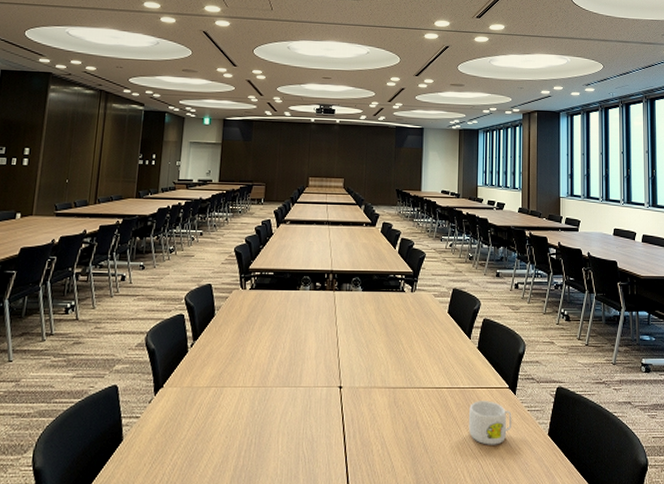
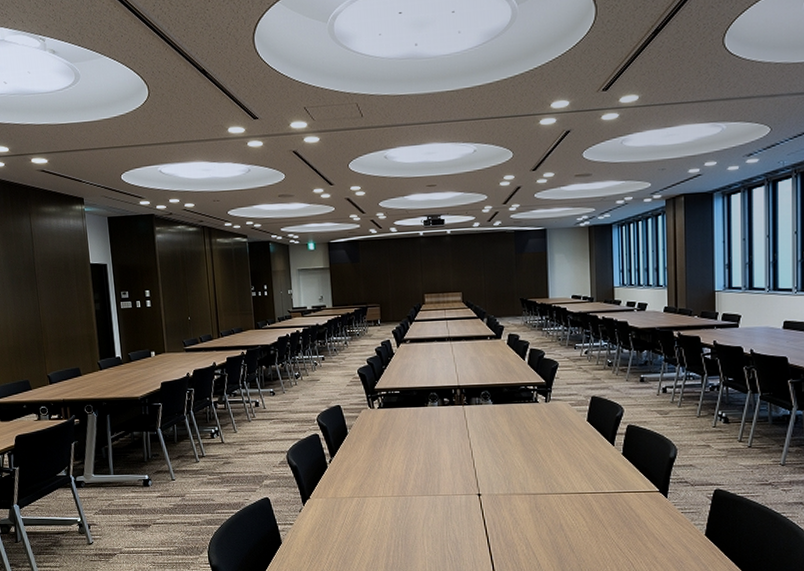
mug: present [469,401,512,445] -> none [616,504,664,545]

